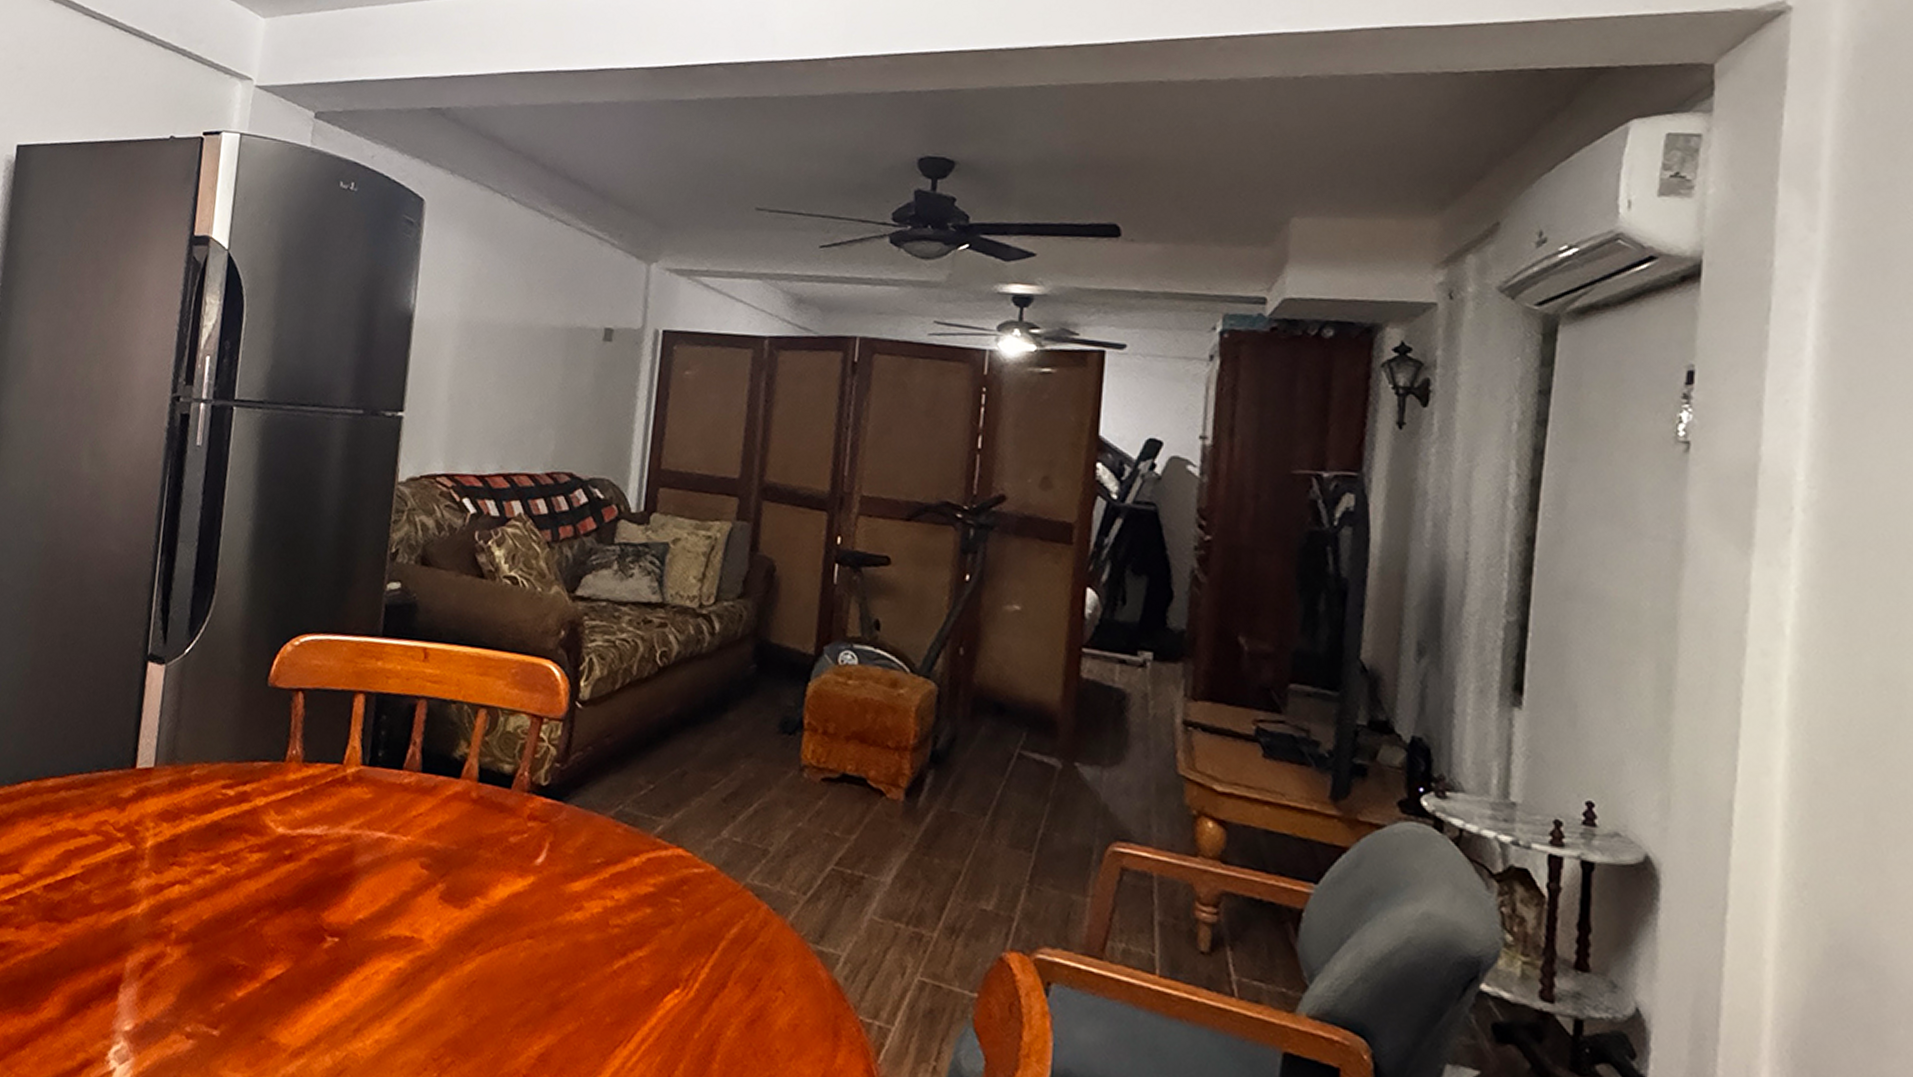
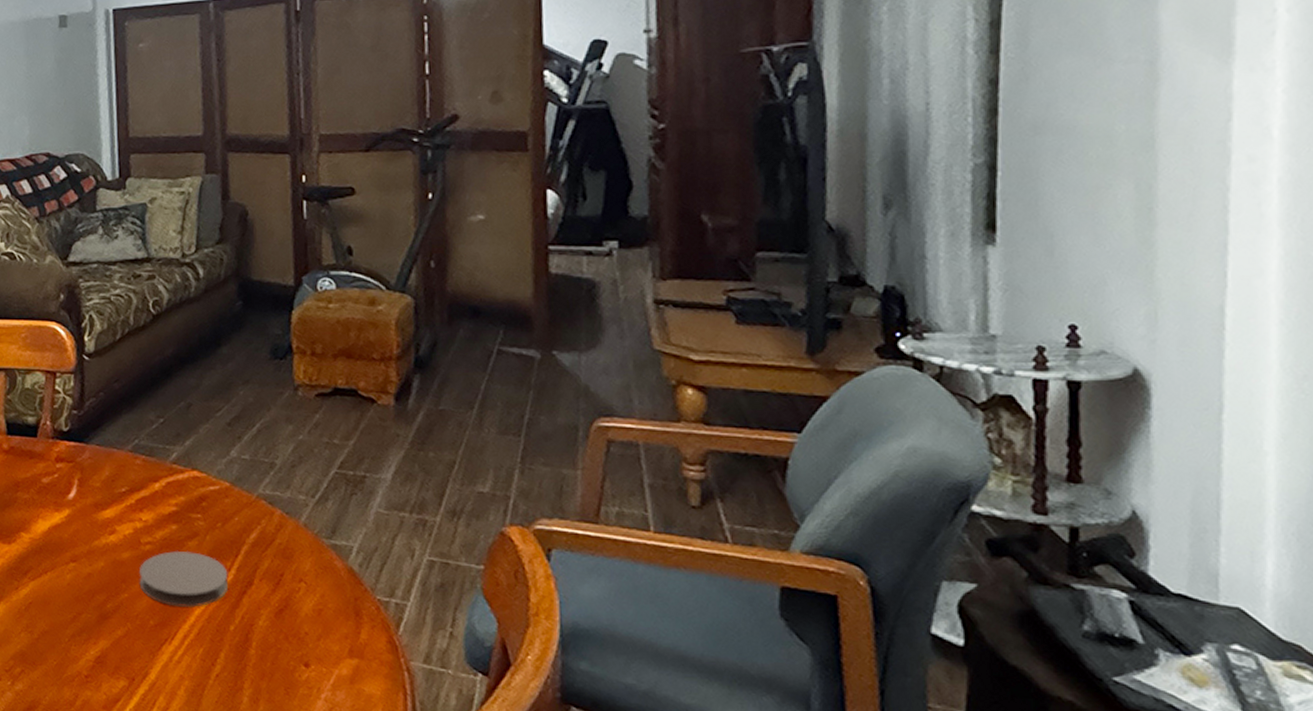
coaster: none [600,938,701,1007] -> present [138,550,229,607]

